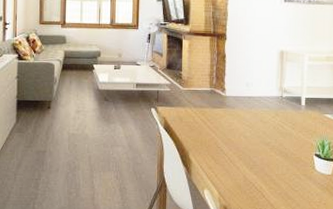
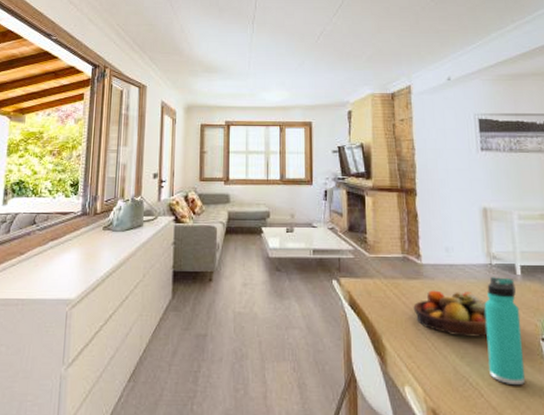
fruit bowl: none [216,117,275,153] -> present [413,290,488,337]
thermos bottle: none [271,107,301,189] -> present [484,277,526,386]

